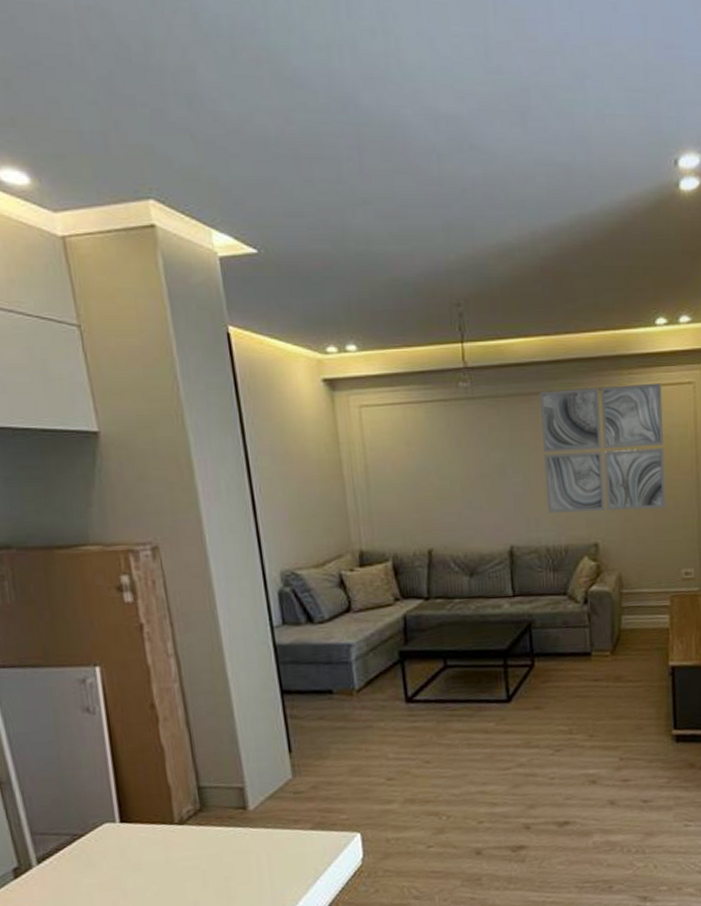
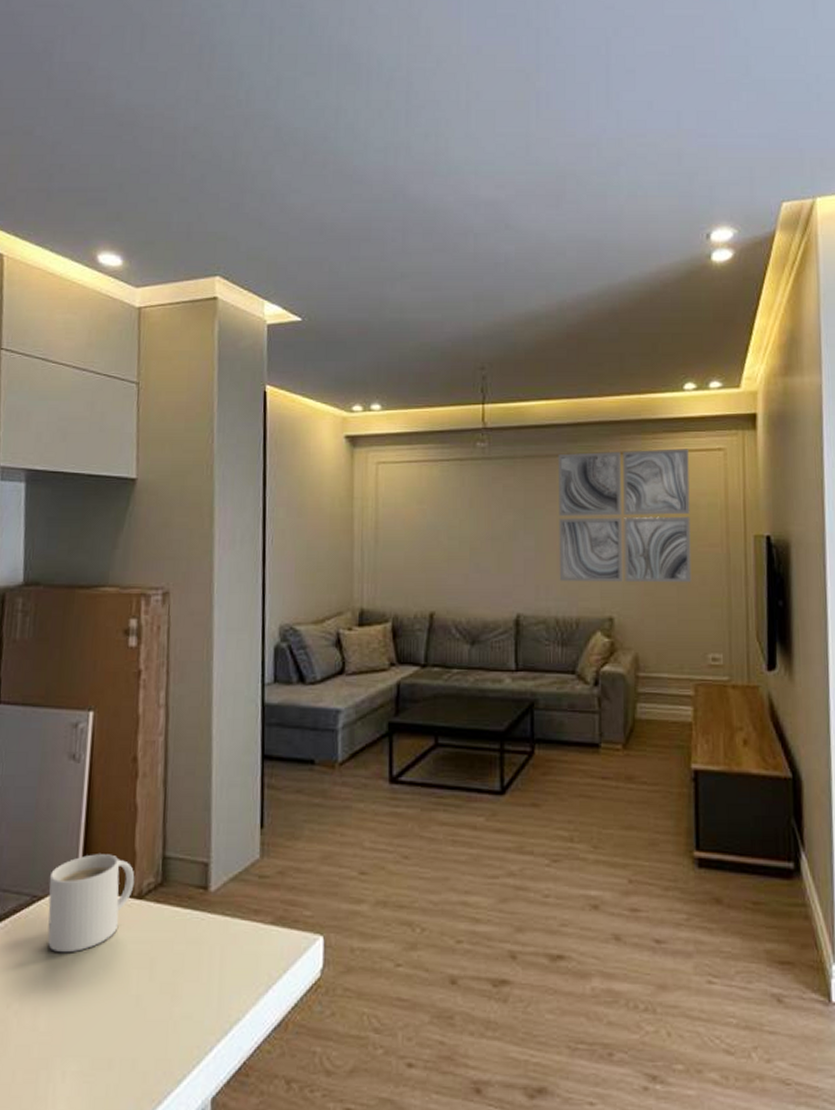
mug: none [86,791,174,878] -> present [48,854,135,953]

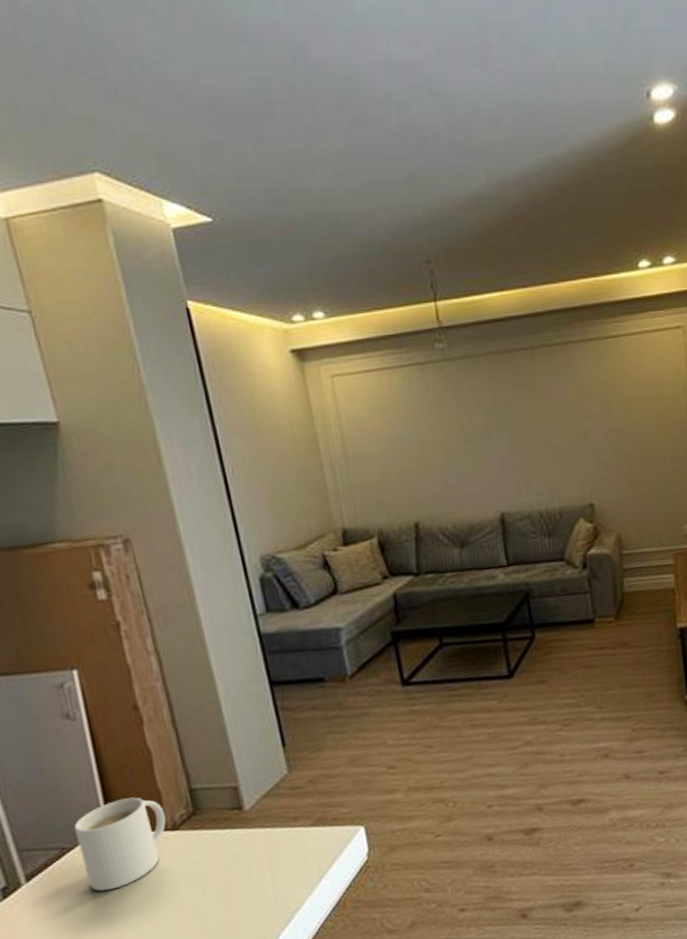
wall art: present [557,449,692,583] -> none [520,329,663,475]

